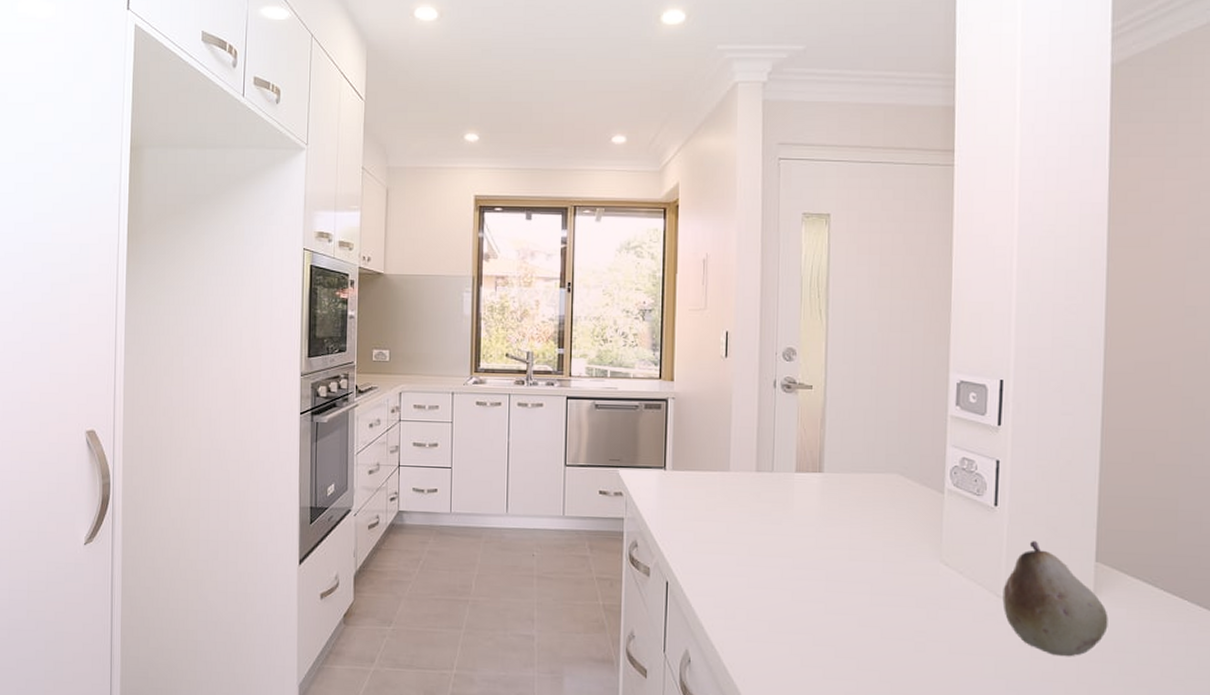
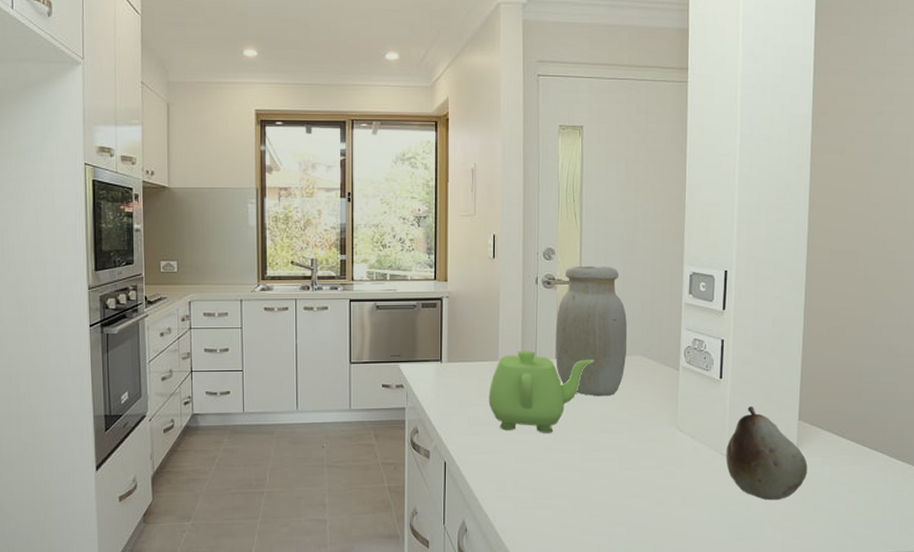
teapot: none [717,461,841,557] -> present [488,350,594,433]
jar: none [795,369,881,519] -> present [555,266,627,397]

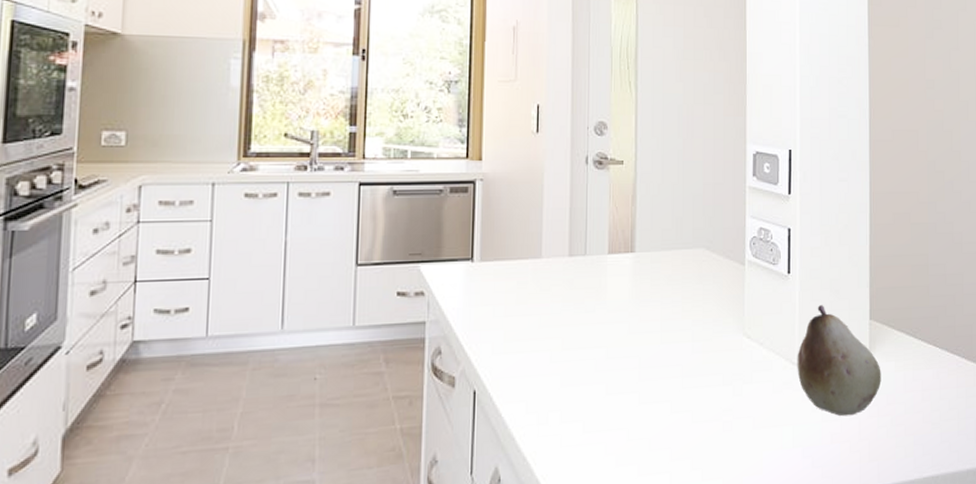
teapot: present [488,350,594,433] -> none [529,244,652,347]
jar: present [555,266,627,397] -> none [607,143,689,300]

